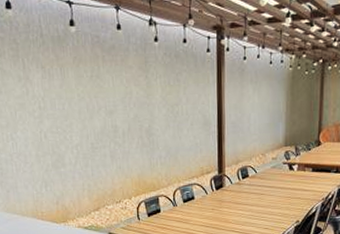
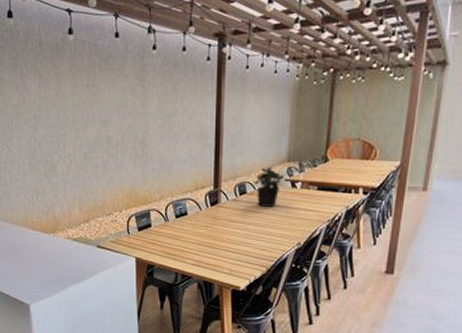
potted plant: none [255,150,283,189] -> present [254,165,285,207]

